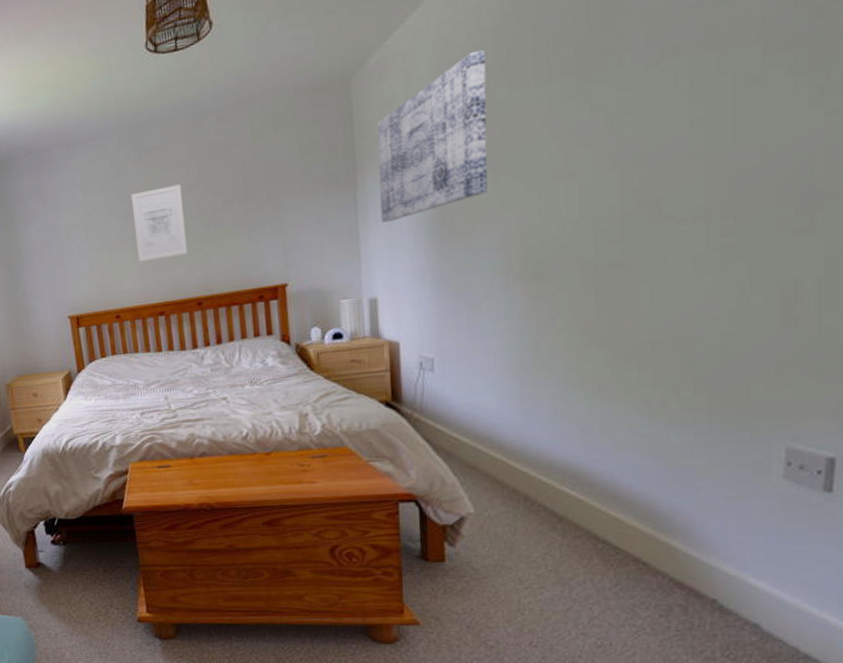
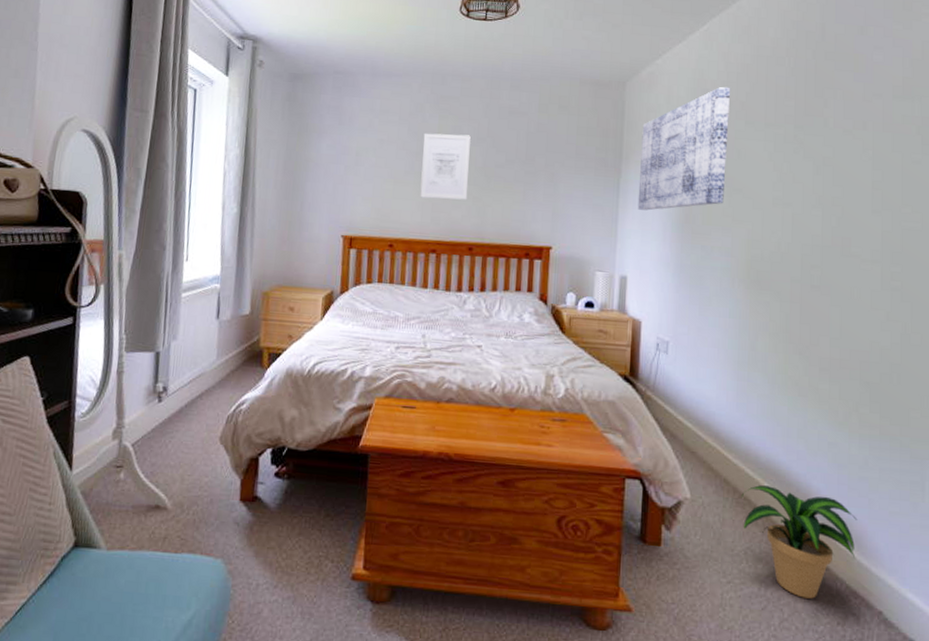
potted plant: none [534,489,682,595] -> present [741,485,858,599]

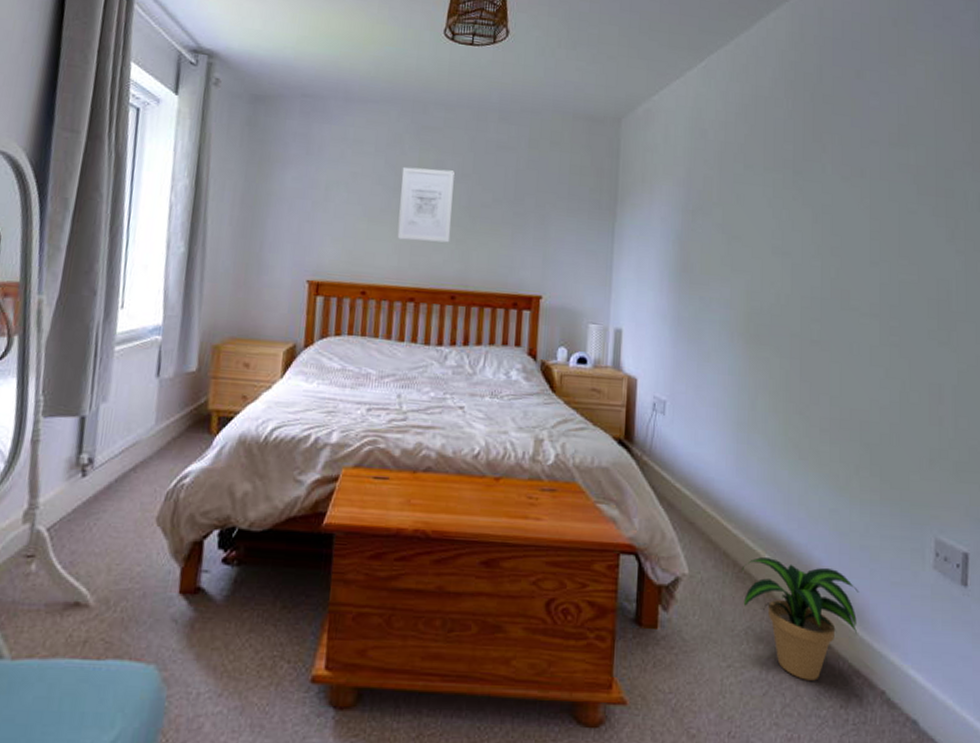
wall art: present [637,86,731,211] -> none [633,127,730,258]

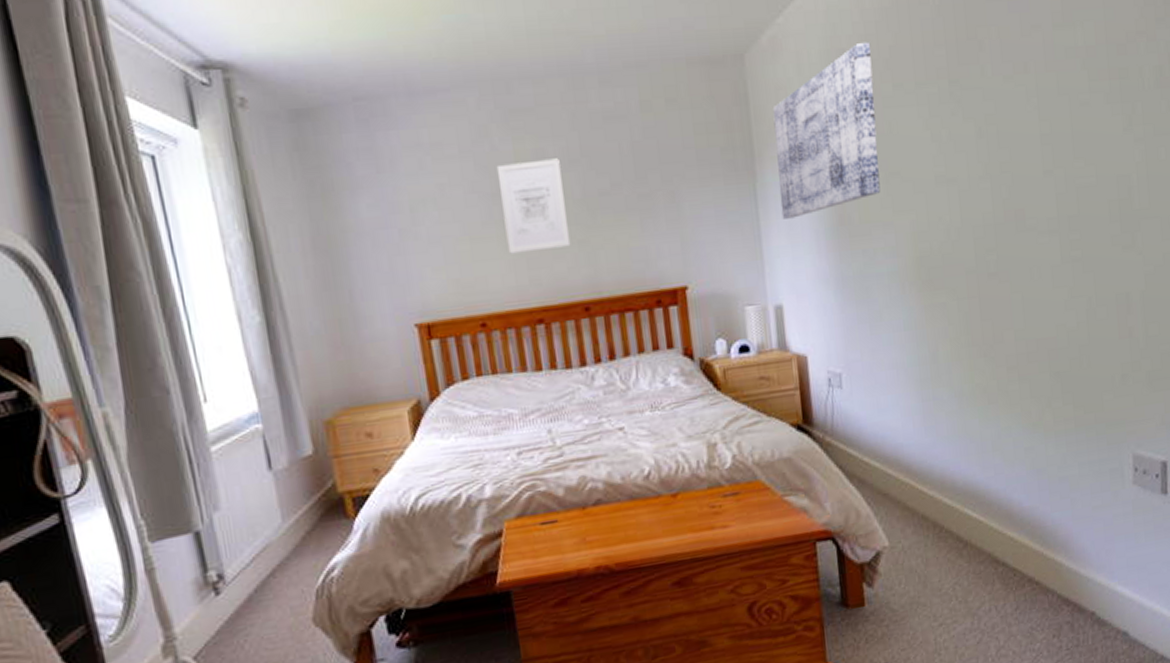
wall art: none [633,127,730,258] -> present [772,41,881,219]
potted plant: present [741,557,859,681] -> none [942,507,1064,620]

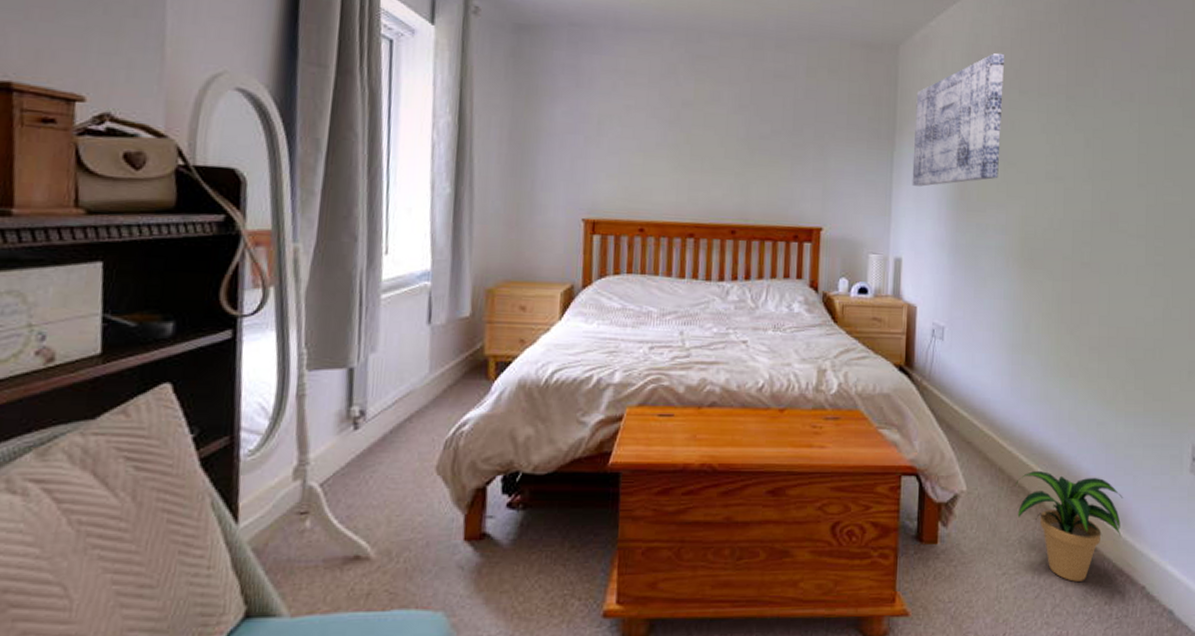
wall art: present [496,158,571,254] -> none [674,98,732,177]
potted plant: none [942,507,1064,620] -> present [1015,471,1123,582]

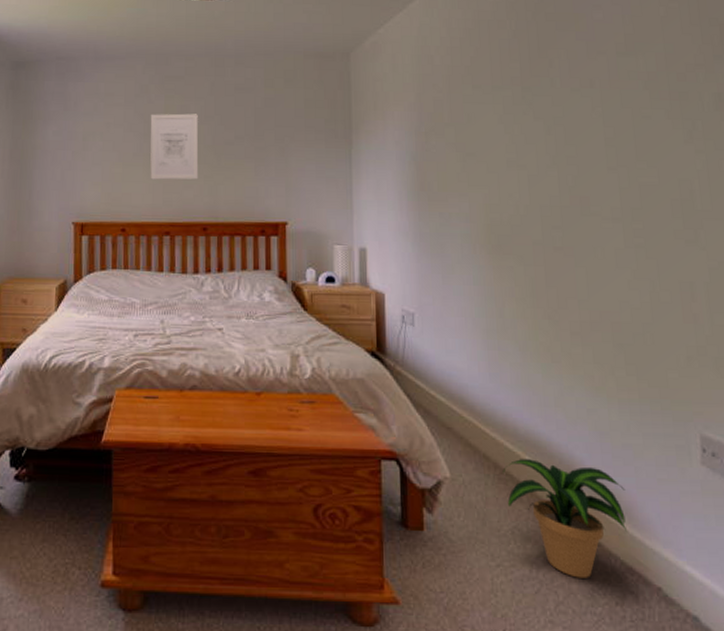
wall art: none [674,98,732,177] -> present [150,113,199,180]
wall art: present [912,53,1005,187] -> none [370,52,458,180]

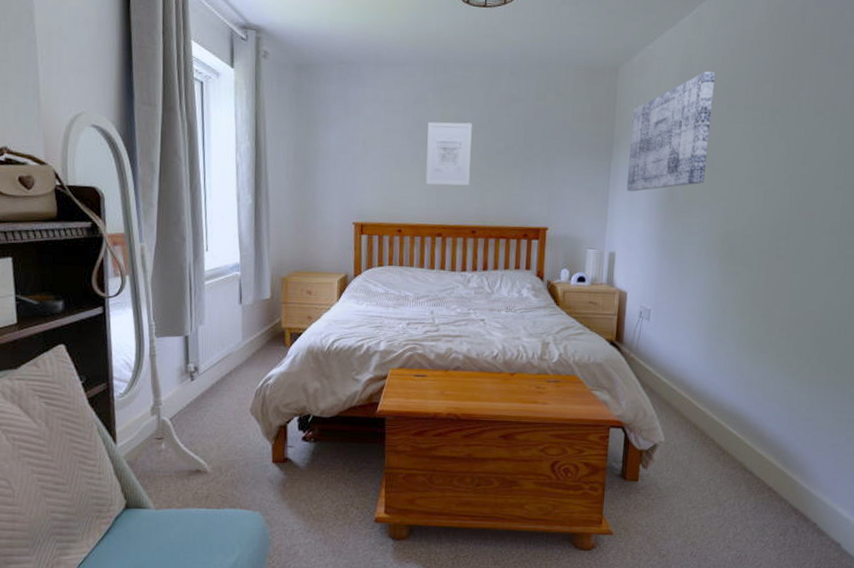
wall art: none [370,52,458,180] -> present [626,71,716,192]
potted plant: present [503,459,628,578] -> none [707,428,802,516]

